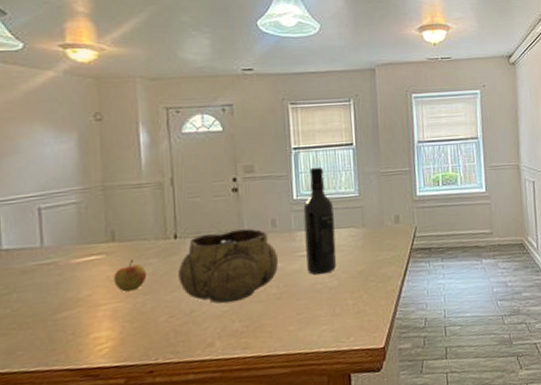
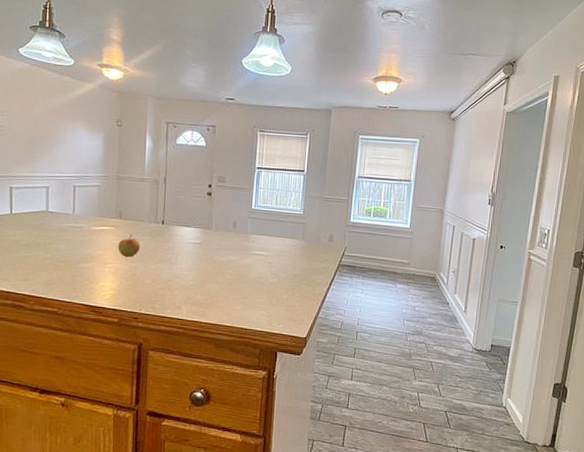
decorative bowl: present [178,228,279,304] -> none [161,225,235,280]
wine bottle: present [303,167,337,275] -> none [255,185,282,271]

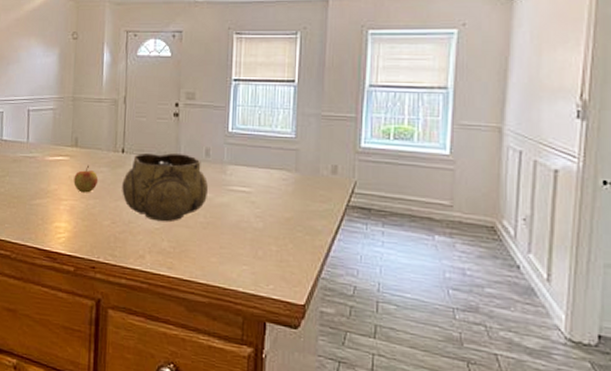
decorative bowl: none [161,225,235,280] -> present [122,153,209,222]

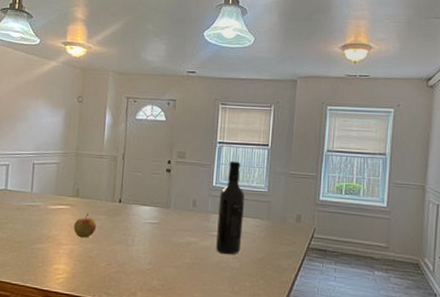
decorative bowl: present [122,153,209,222] -> none [118,203,195,263]
wine bottle: none [235,101,267,213] -> present [216,161,245,254]

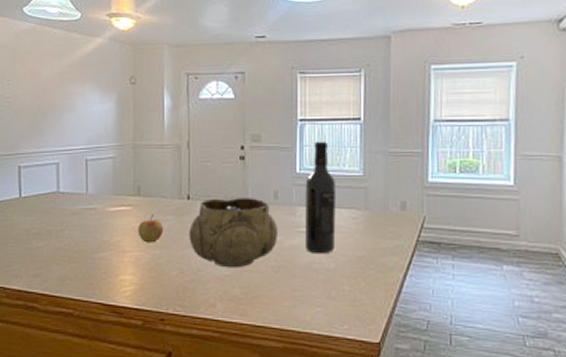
decorative bowl: none [118,203,195,263] -> present [189,198,279,268]

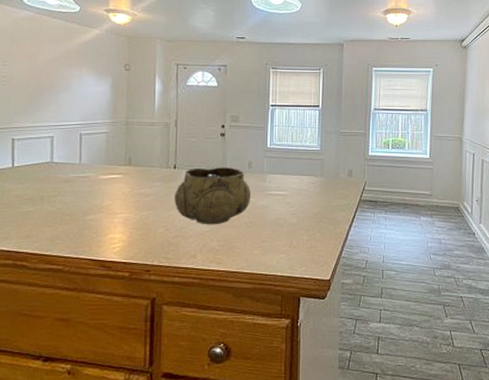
apple: present [138,214,164,243] -> none [127,181,152,206]
wine bottle: present [305,141,336,253] -> none [273,122,298,211]

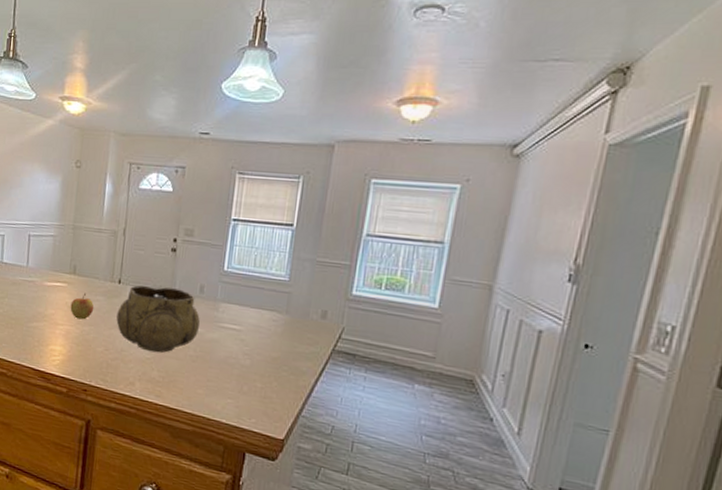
apple: none [127,181,152,206] -> present [70,293,94,320]

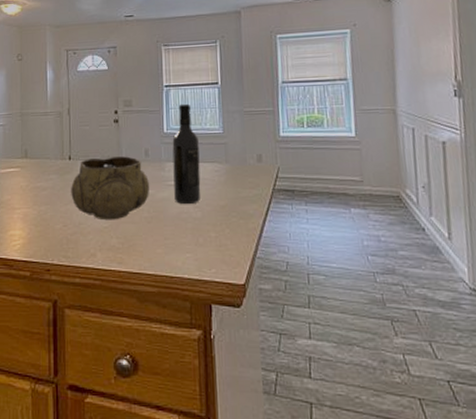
apple: present [70,293,94,320] -> none [25,174,49,200]
wine bottle: none [224,242,261,350] -> present [172,103,201,204]

